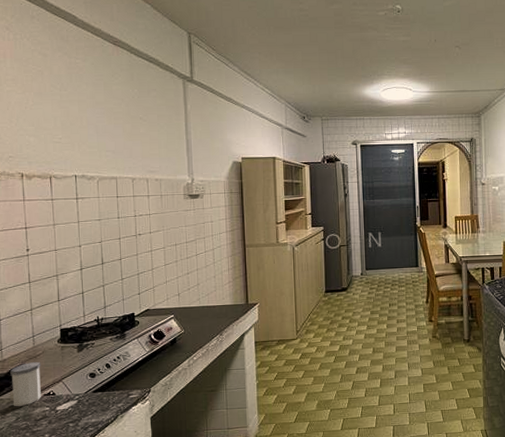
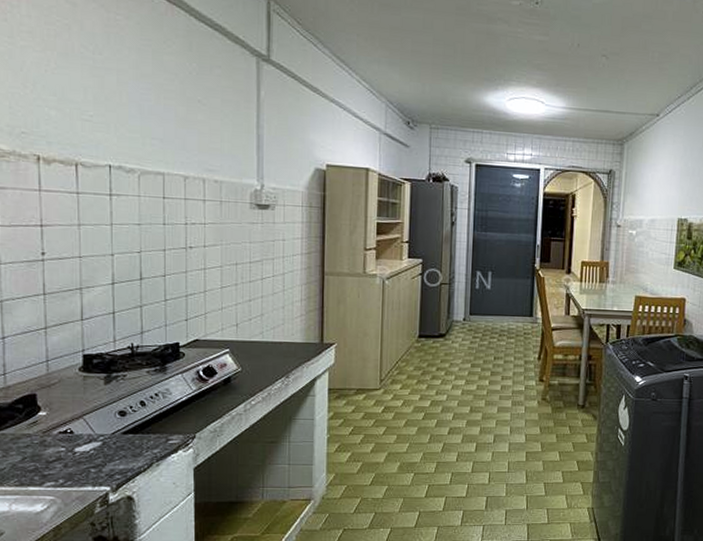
salt shaker: present [10,361,41,407] -> none [16,391,56,445]

